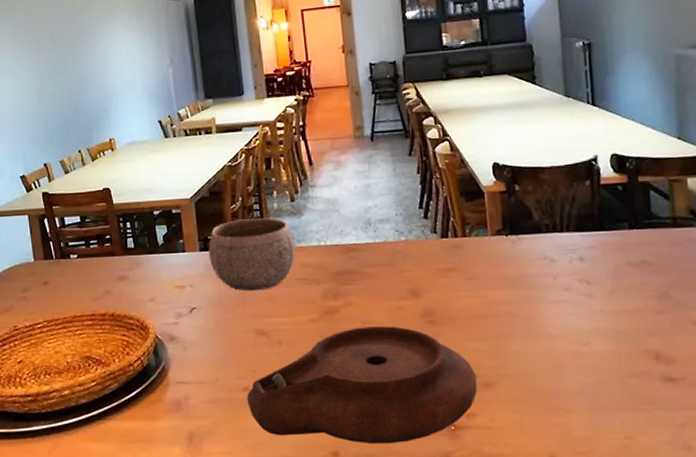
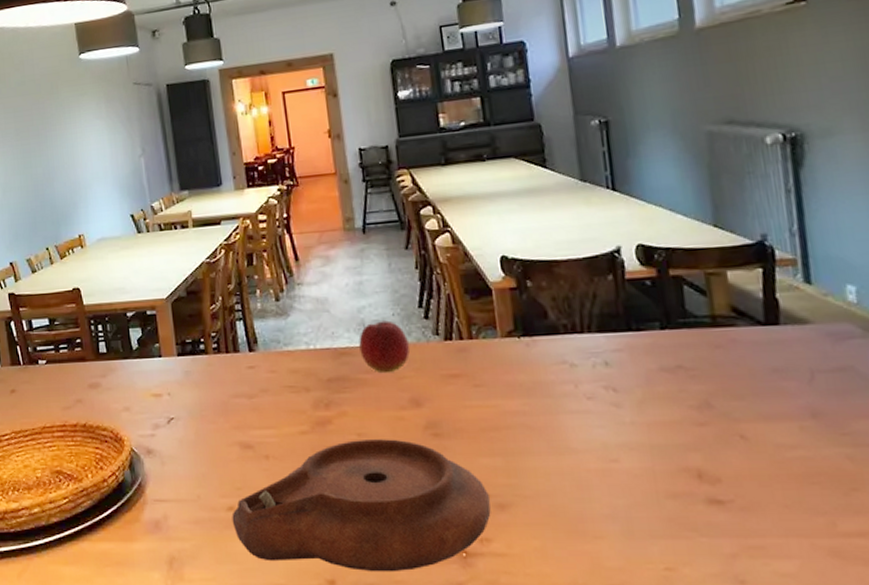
bowl: present [208,218,296,291] -> none [187,319,282,400]
apple: none [365,220,411,266] -> present [359,320,410,372]

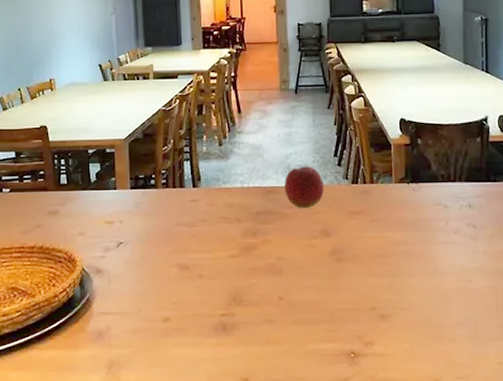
plate: present [231,439,491,572] -> none [166,262,375,371]

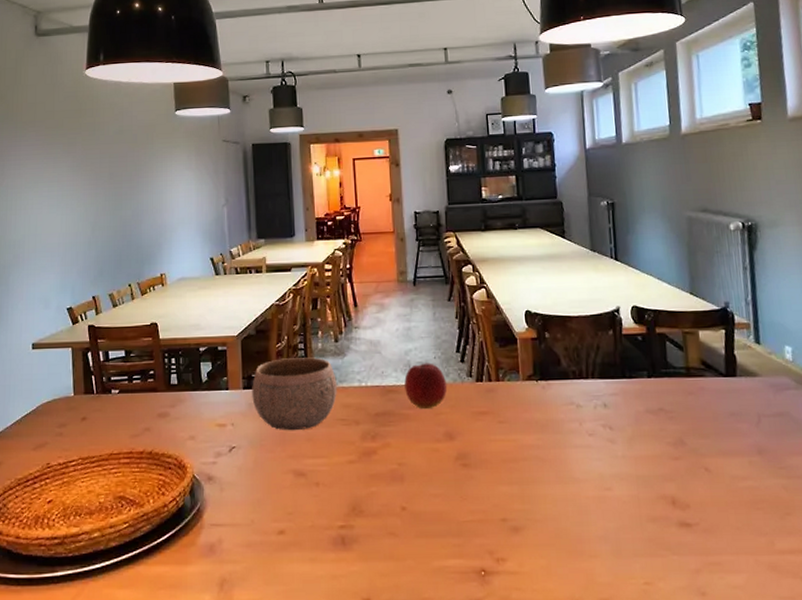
bowl: none [139,160,220,228] -> present [252,357,337,431]

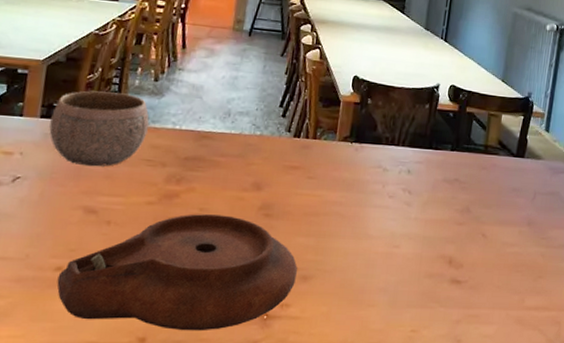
plate: none [282,468,507,591] -> present [57,214,298,331]
apple: present [404,363,448,408] -> none [220,113,265,158]

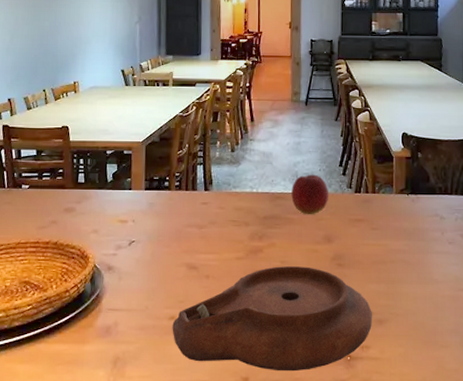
bowl: present [49,91,149,167] -> none [153,164,231,229]
apple: none [220,113,265,158] -> present [291,174,329,214]

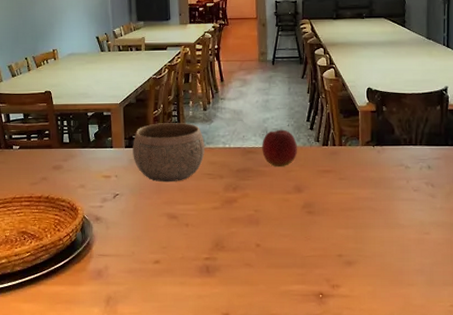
bowl: none [153,164,231,229] -> present [133,123,205,183]
plate: present [172,266,372,372] -> none [157,214,342,308]

